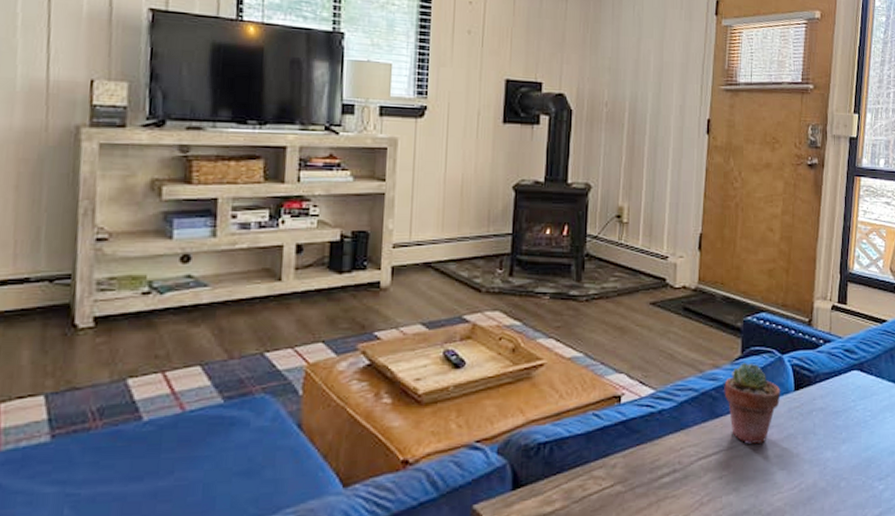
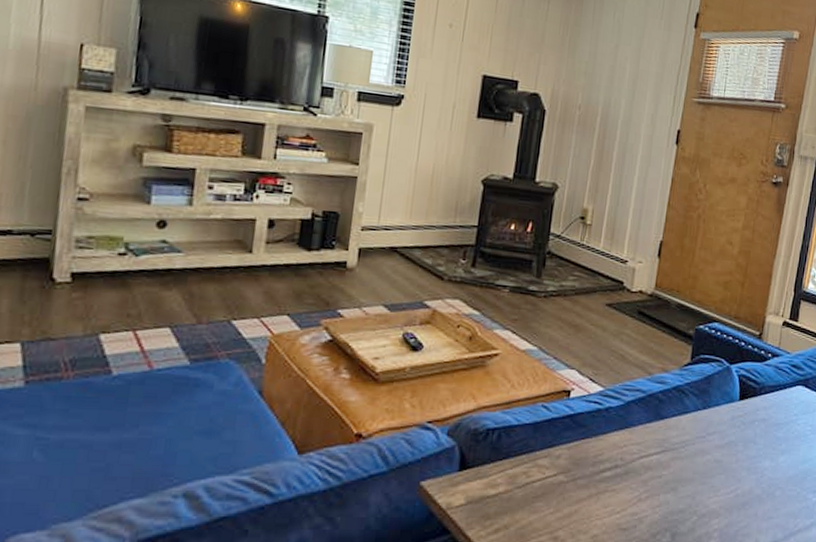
potted succulent: present [724,362,781,444] -> none [670,369,726,447]

